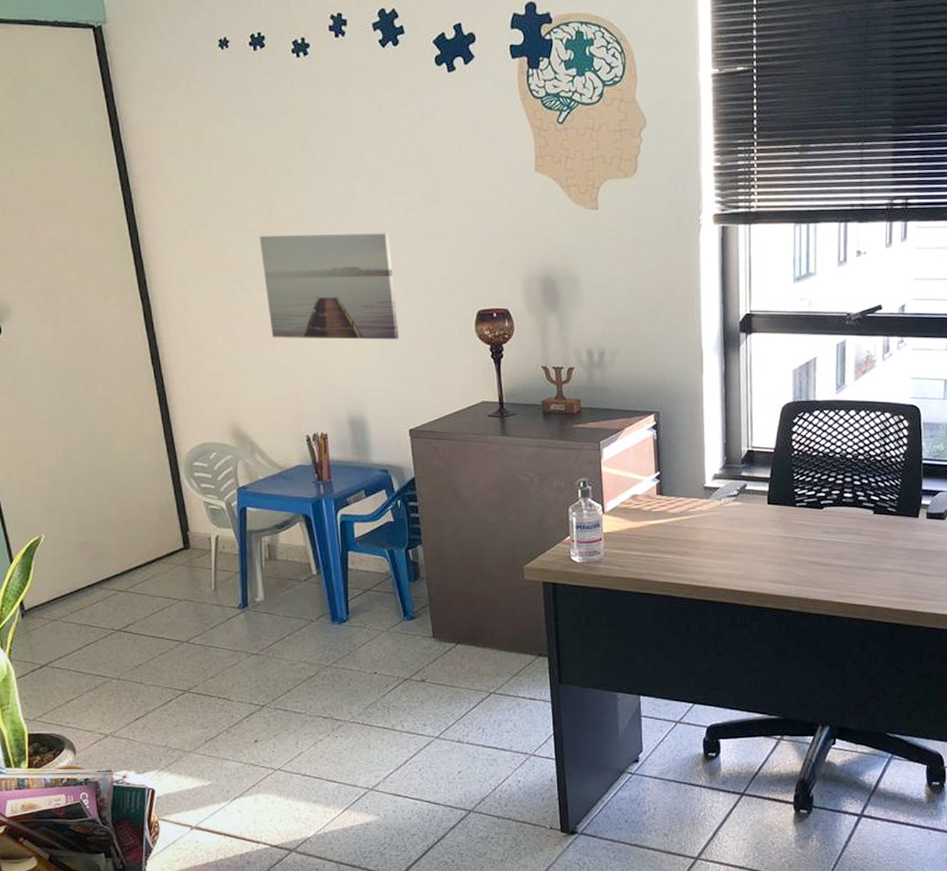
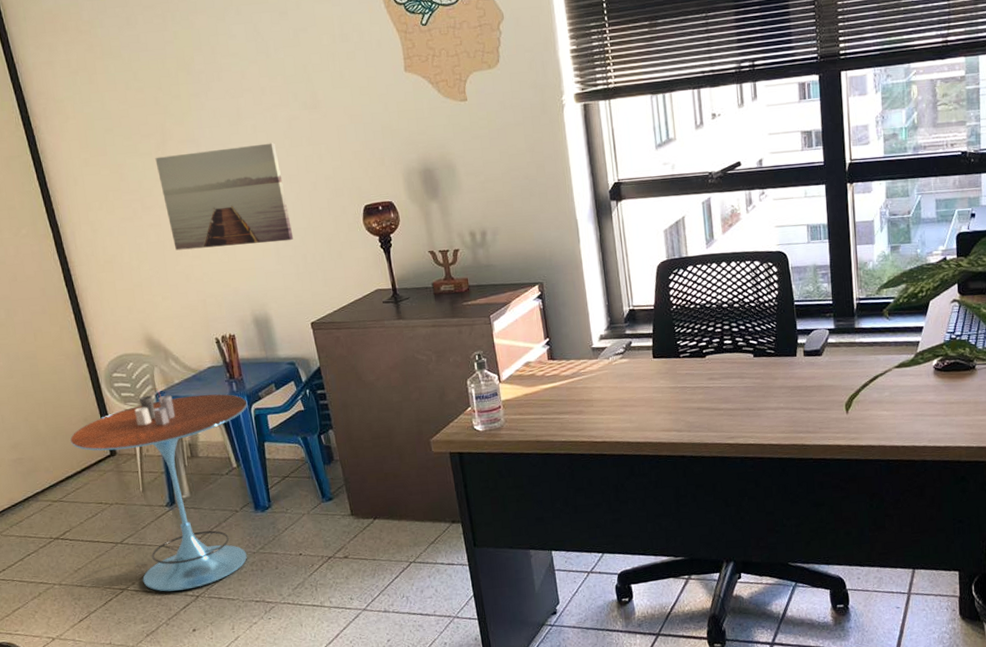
side table: none [142,482,334,698] -> present [70,388,248,592]

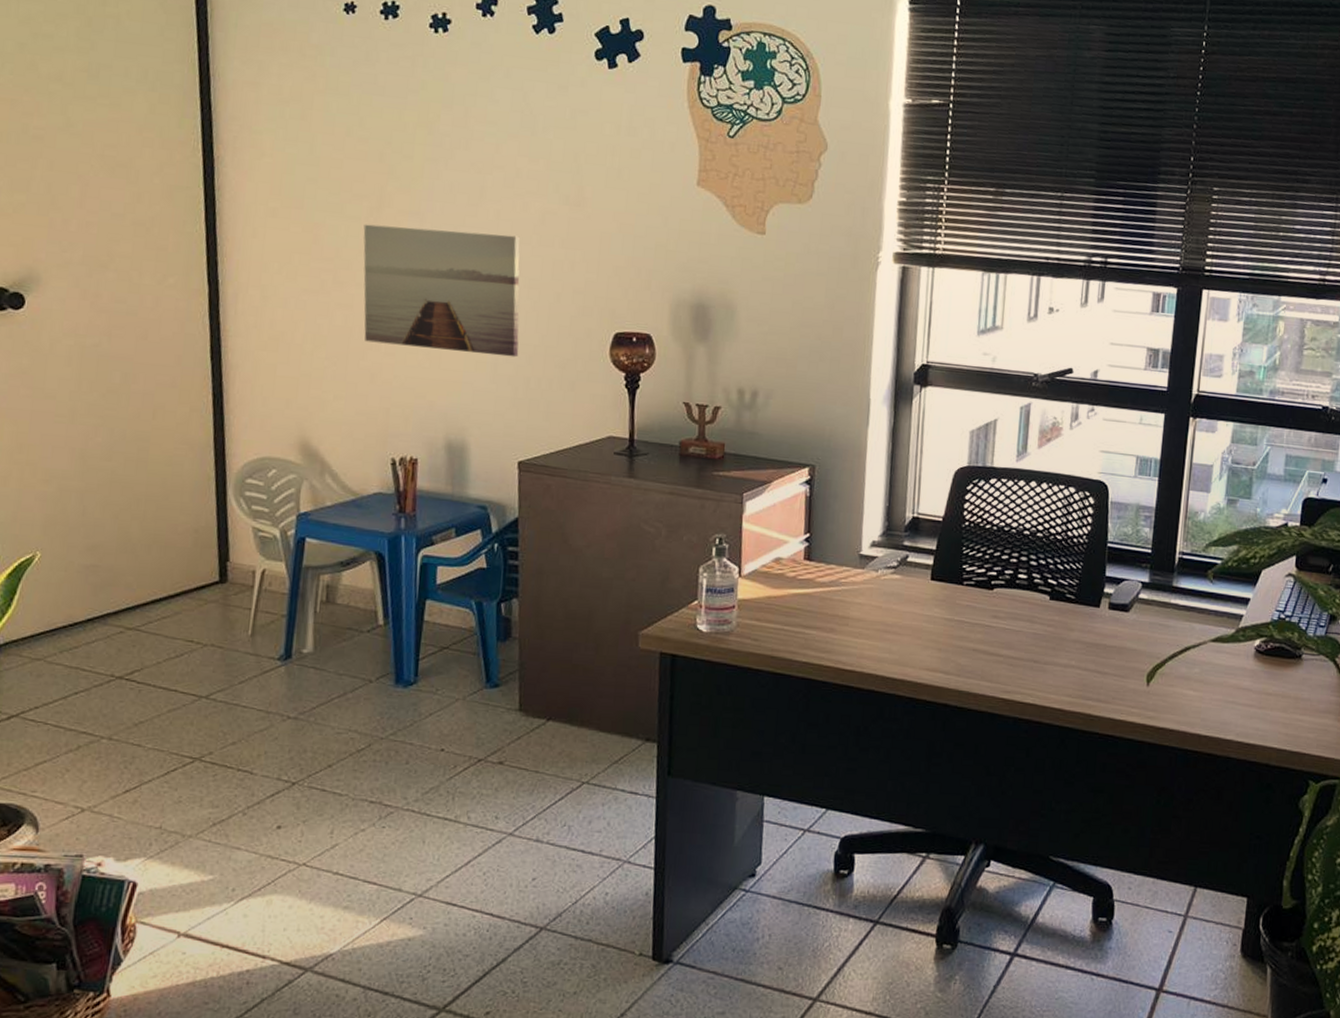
side table: present [70,388,248,592] -> none [169,506,415,773]

